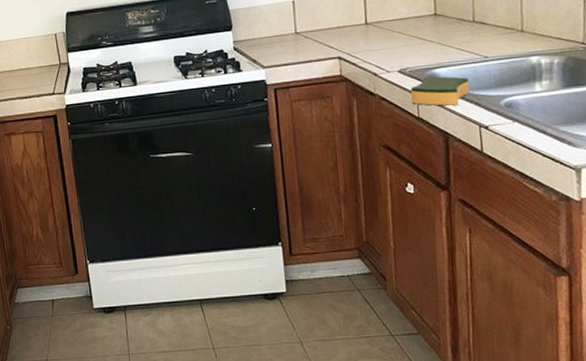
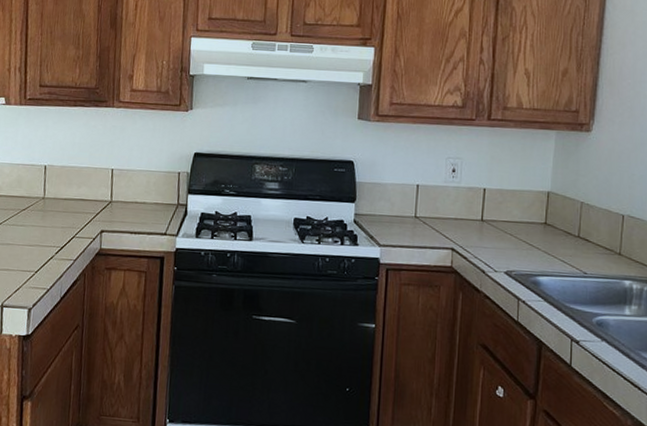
sponge: present [410,76,470,106] -> none [512,283,568,315]

